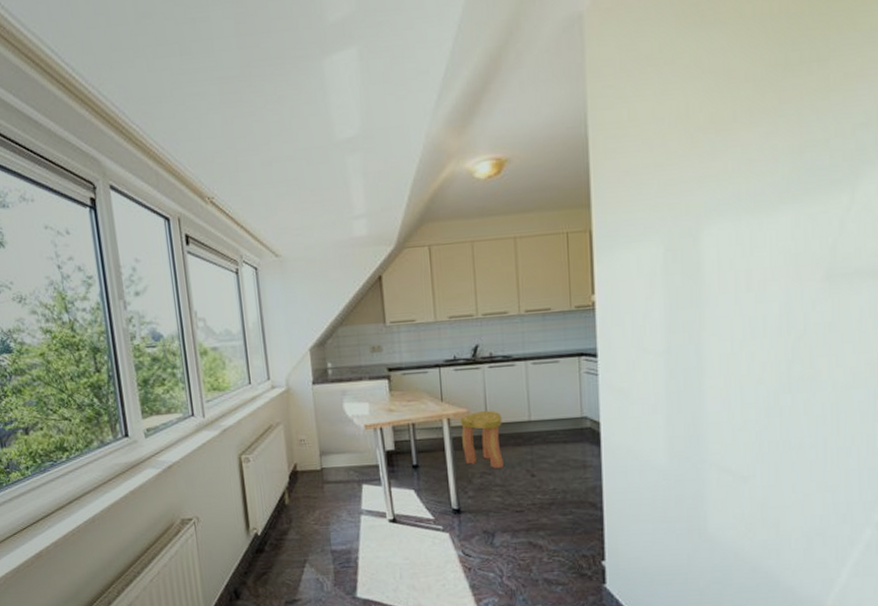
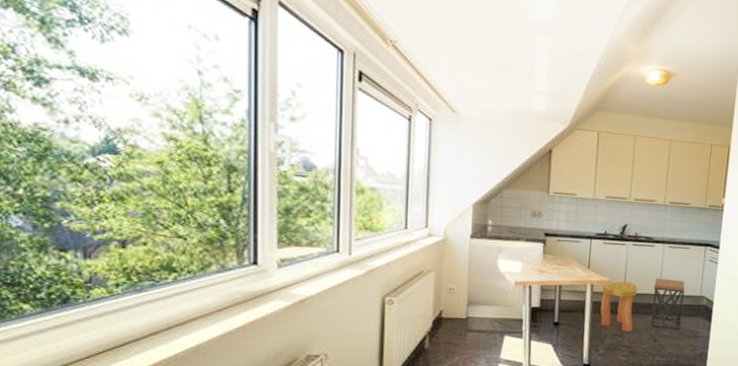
stool: none [521,401,563,461] -> present [650,278,685,331]

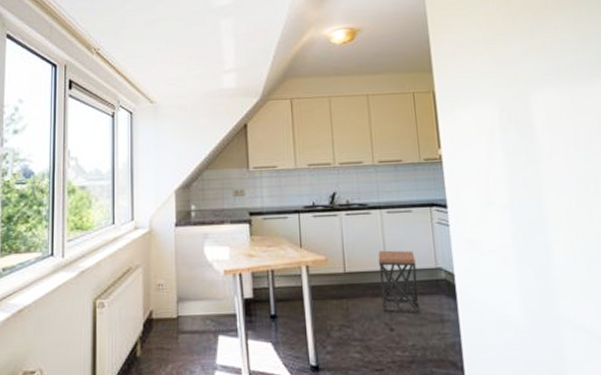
stool: present [600,281,637,332] -> none [318,258,362,321]

